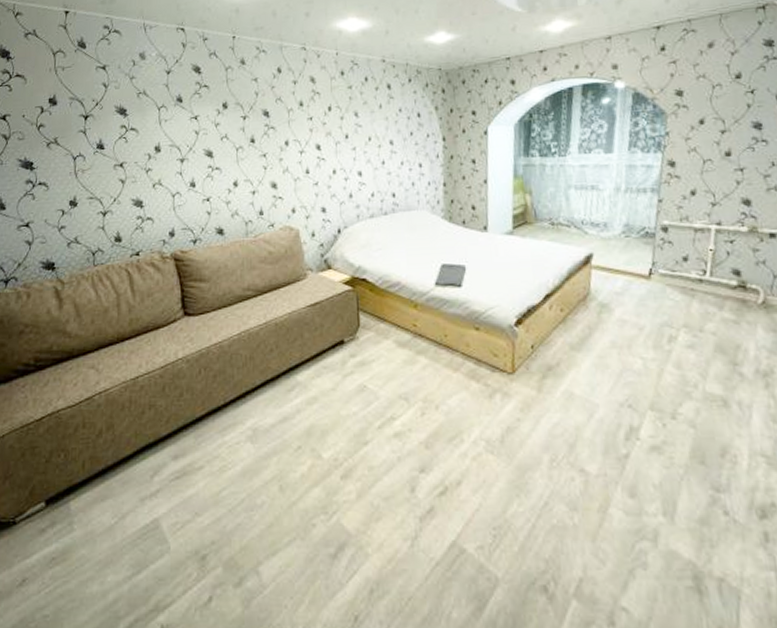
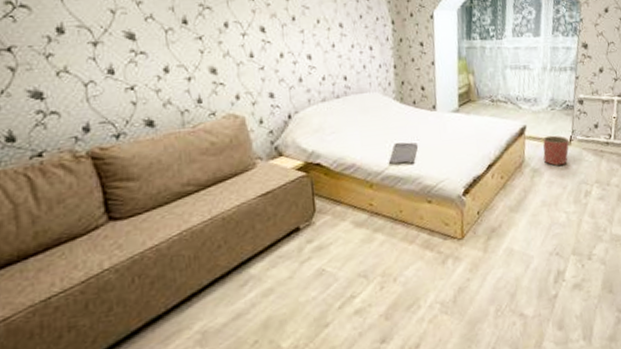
planter: none [613,266,649,302] -> present [543,135,570,166]

